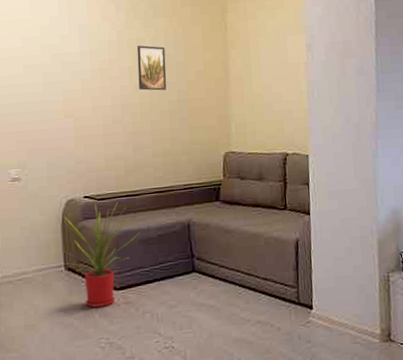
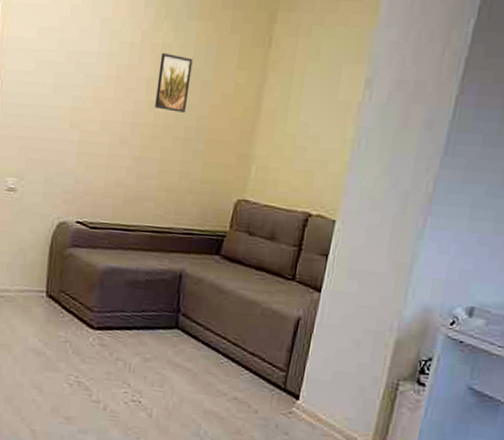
house plant: present [63,202,140,308] -> none [47,231,128,344]

